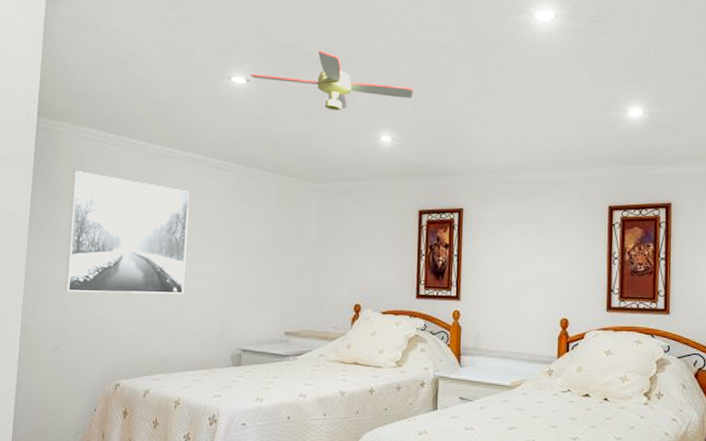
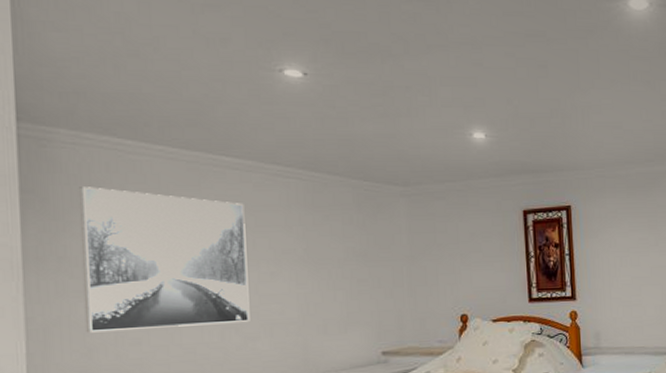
ceiling fan: present [250,50,413,110] -> none [307,39,505,106]

